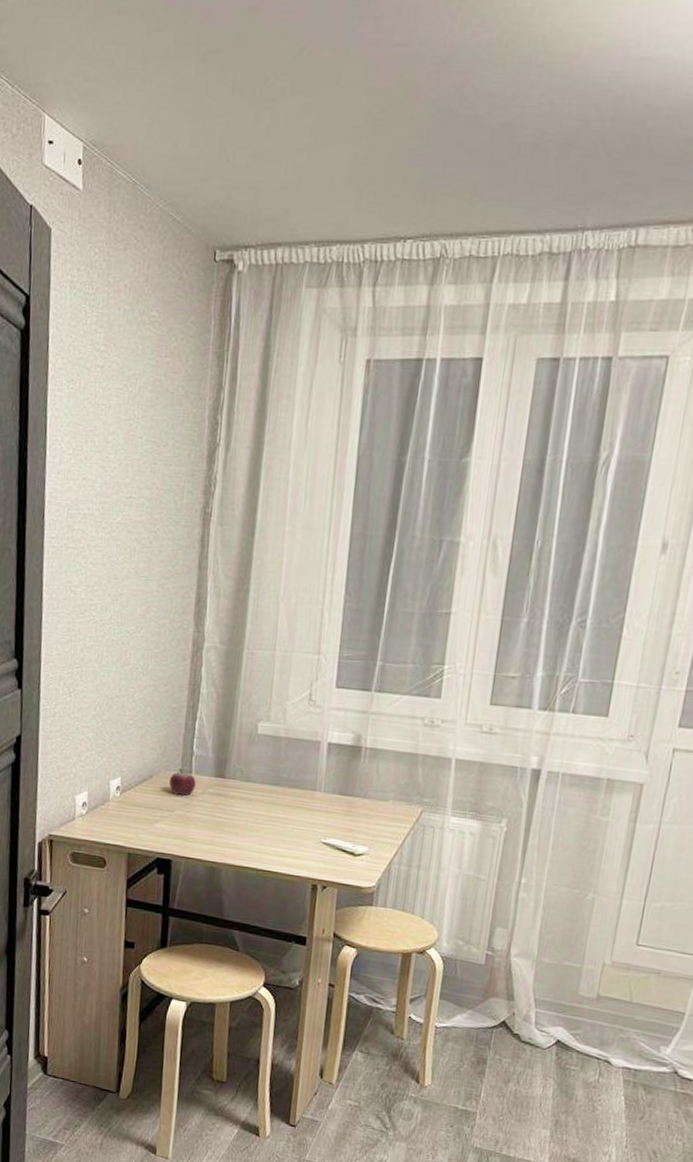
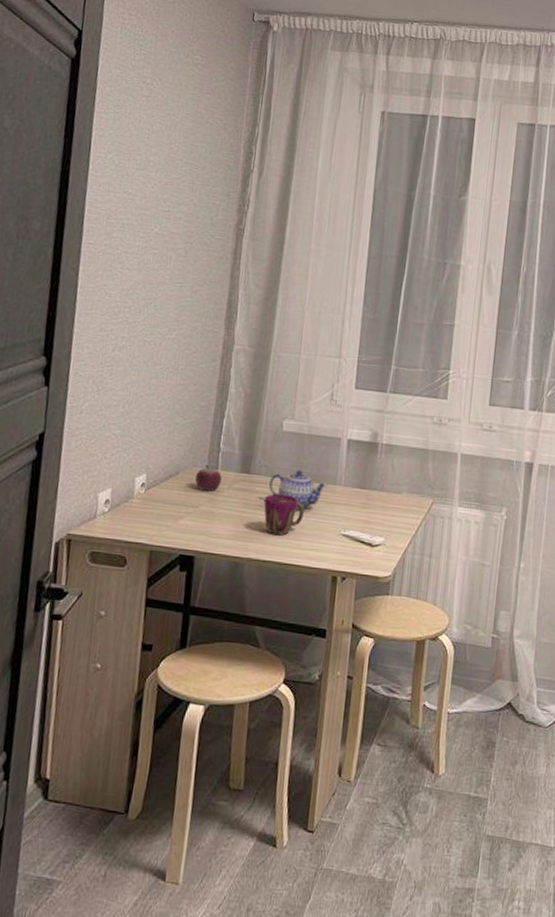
cup: none [239,799,282,842] -> present [263,493,305,536]
teapot: none [244,774,306,817] -> present [268,470,327,510]

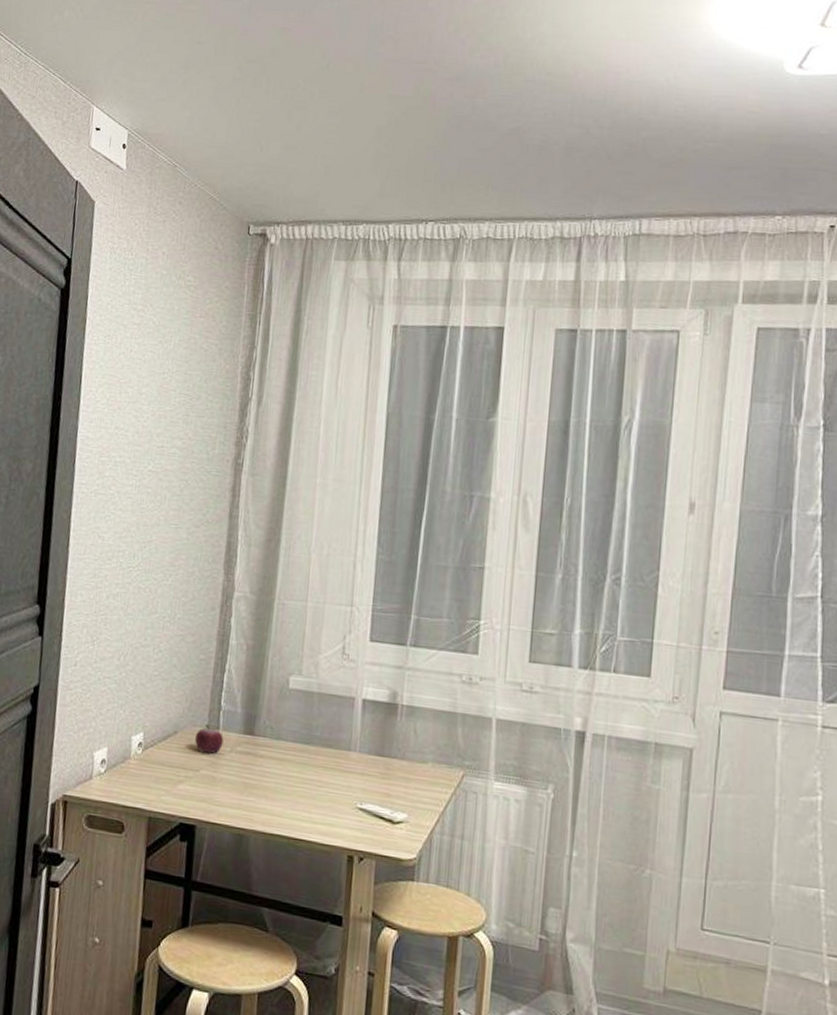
cup: present [263,493,305,536] -> none [269,758,315,807]
teapot: present [268,470,327,510] -> none [274,732,340,779]

